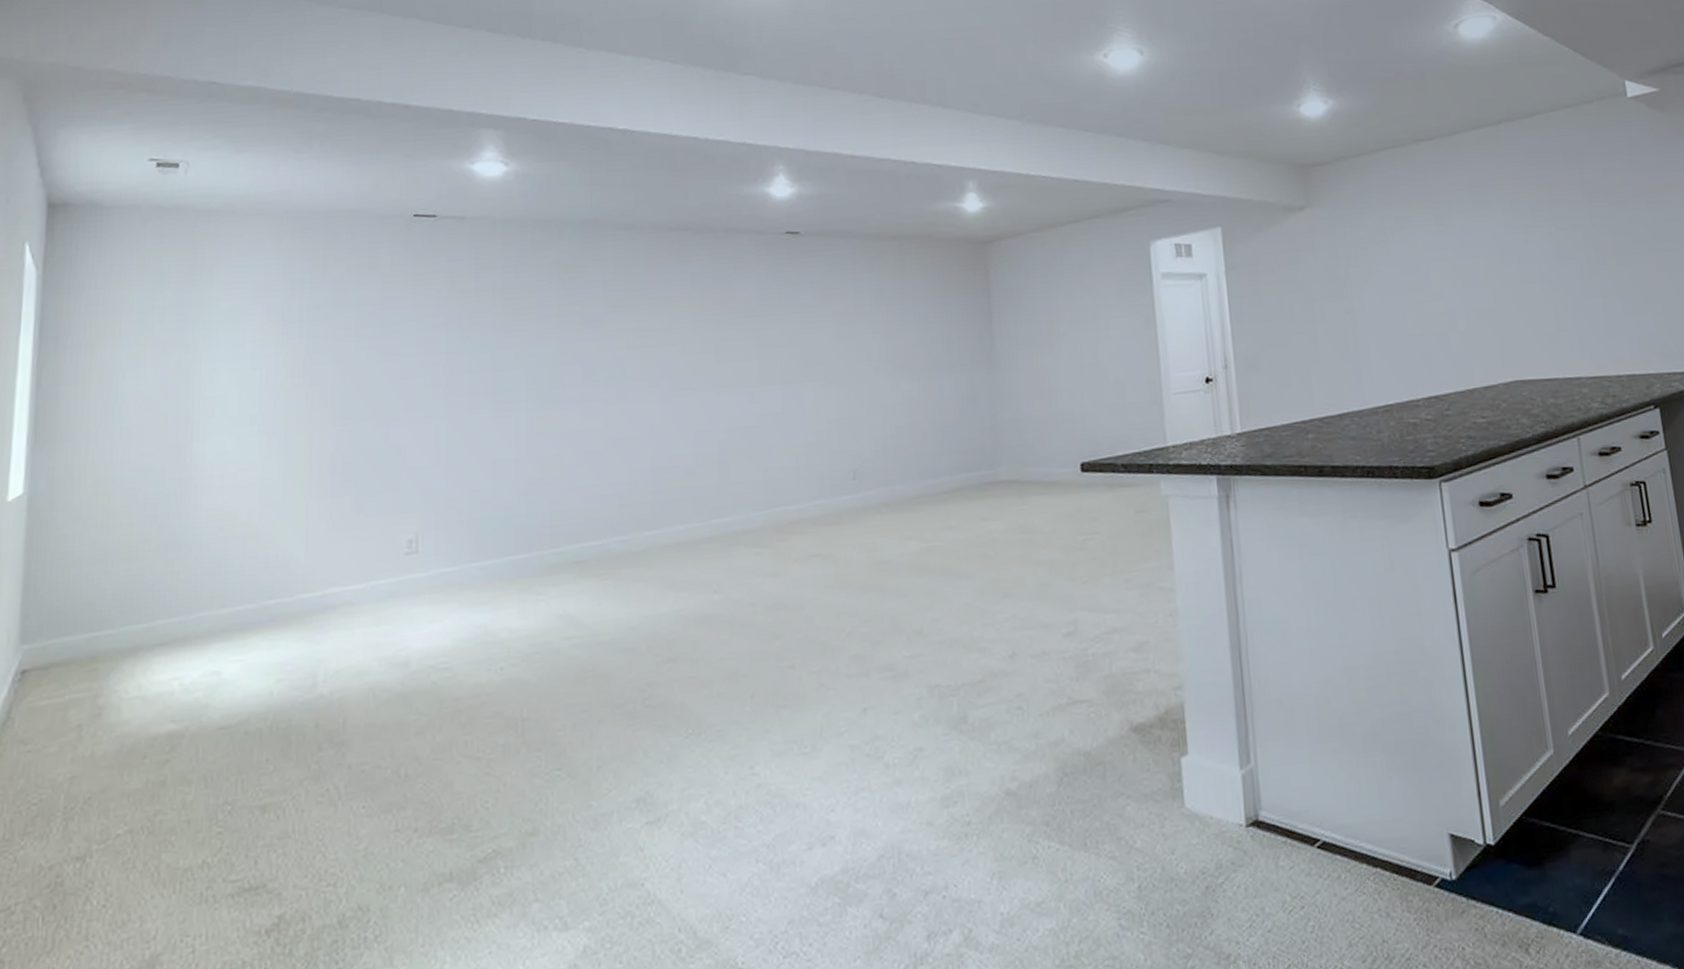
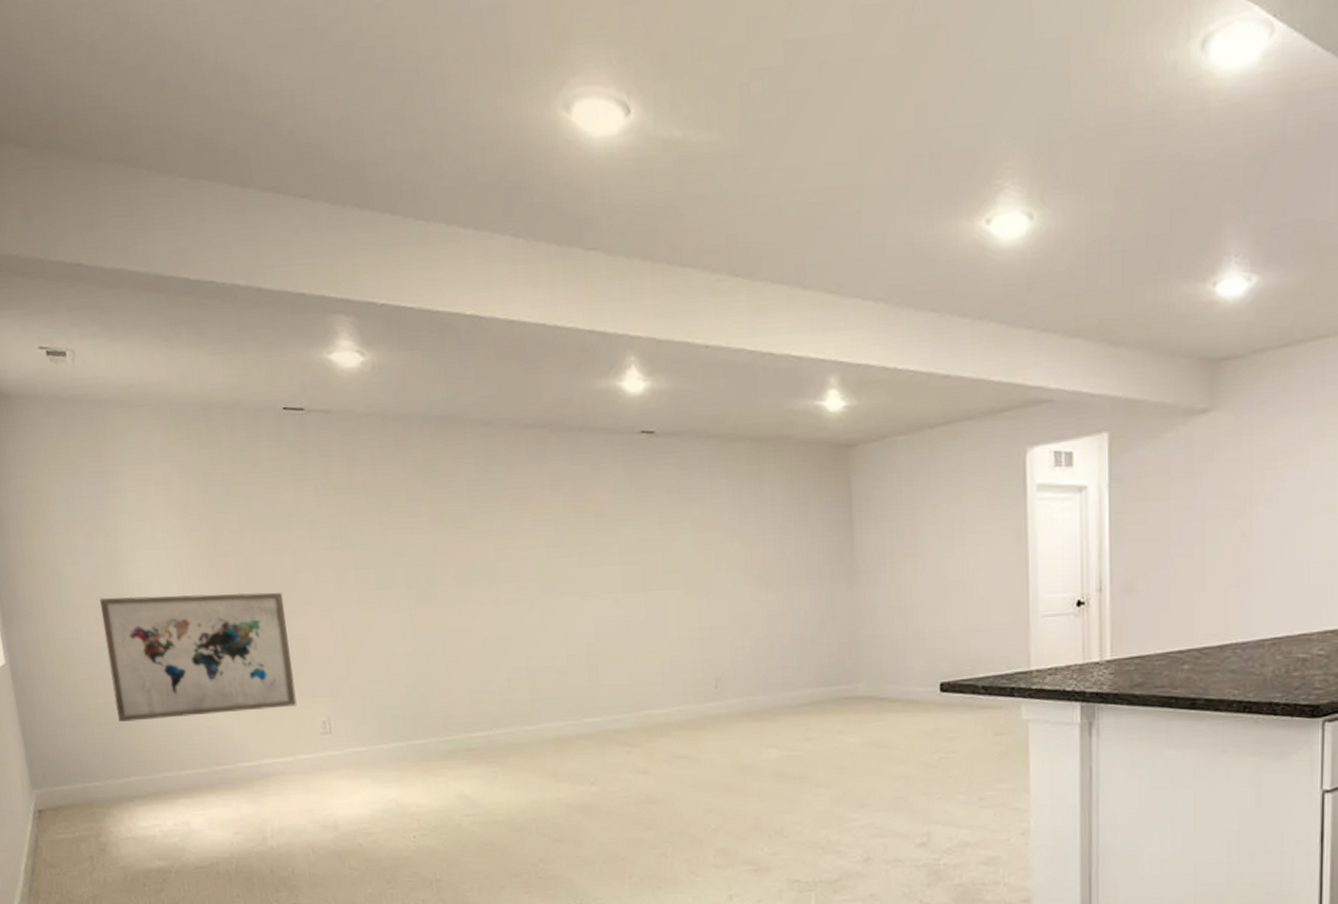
wall art: none [154,400,383,555] -> present [100,592,297,722]

